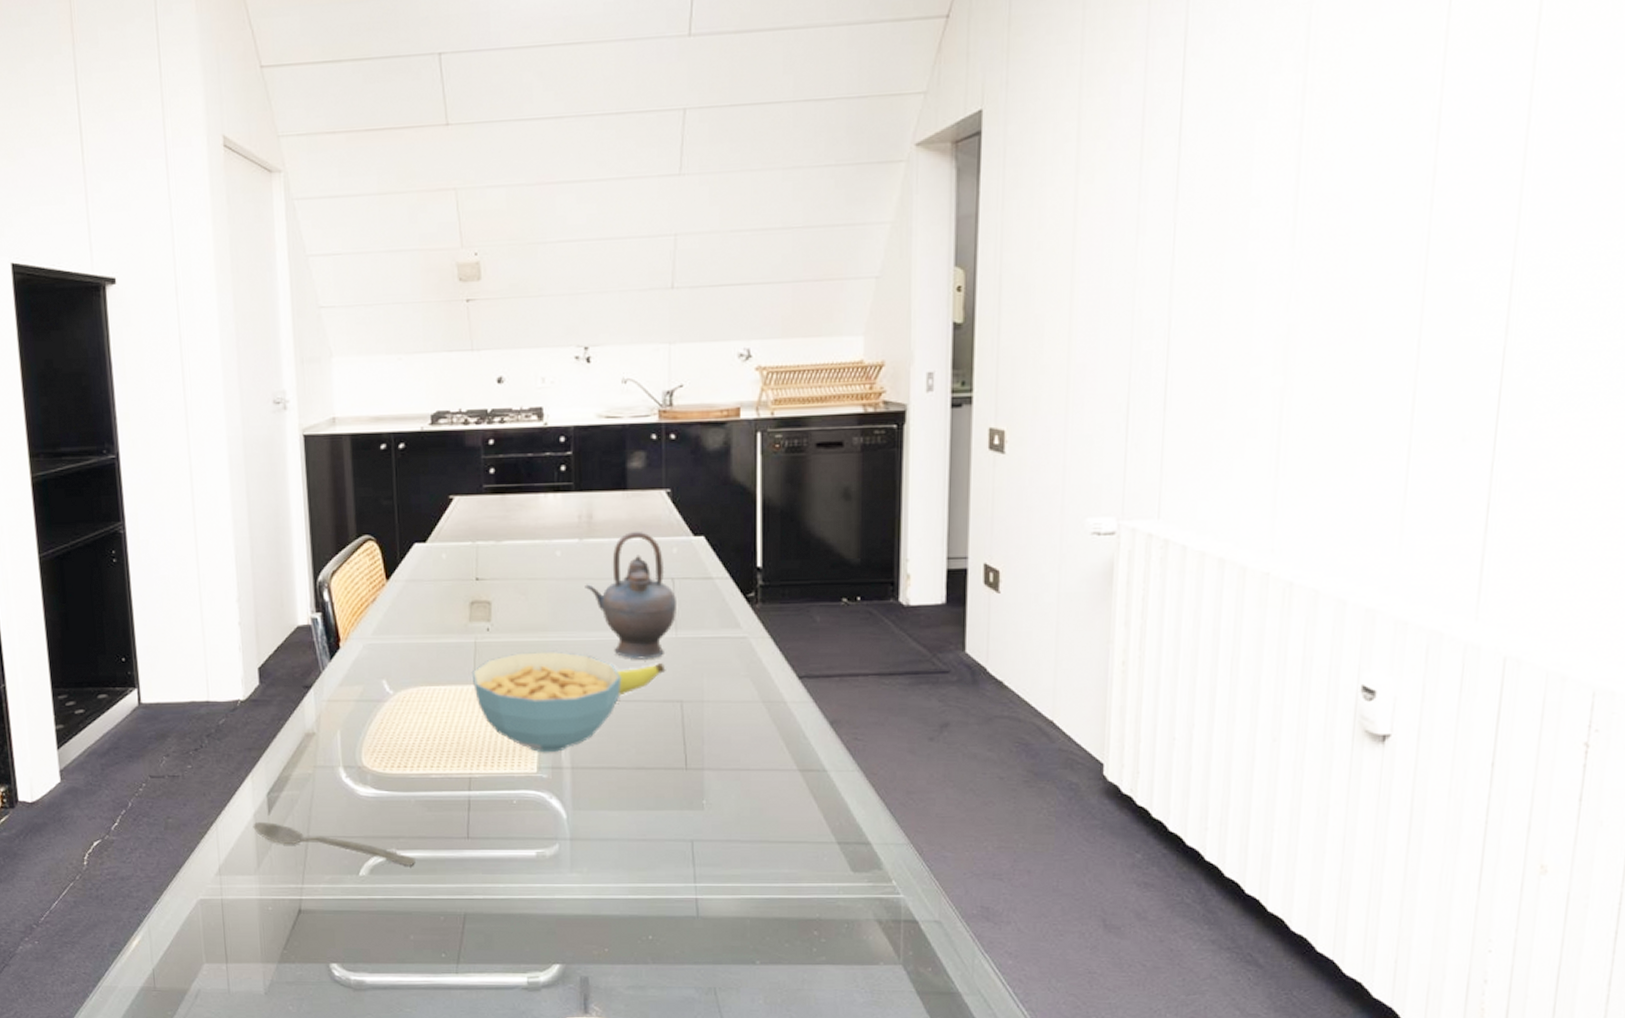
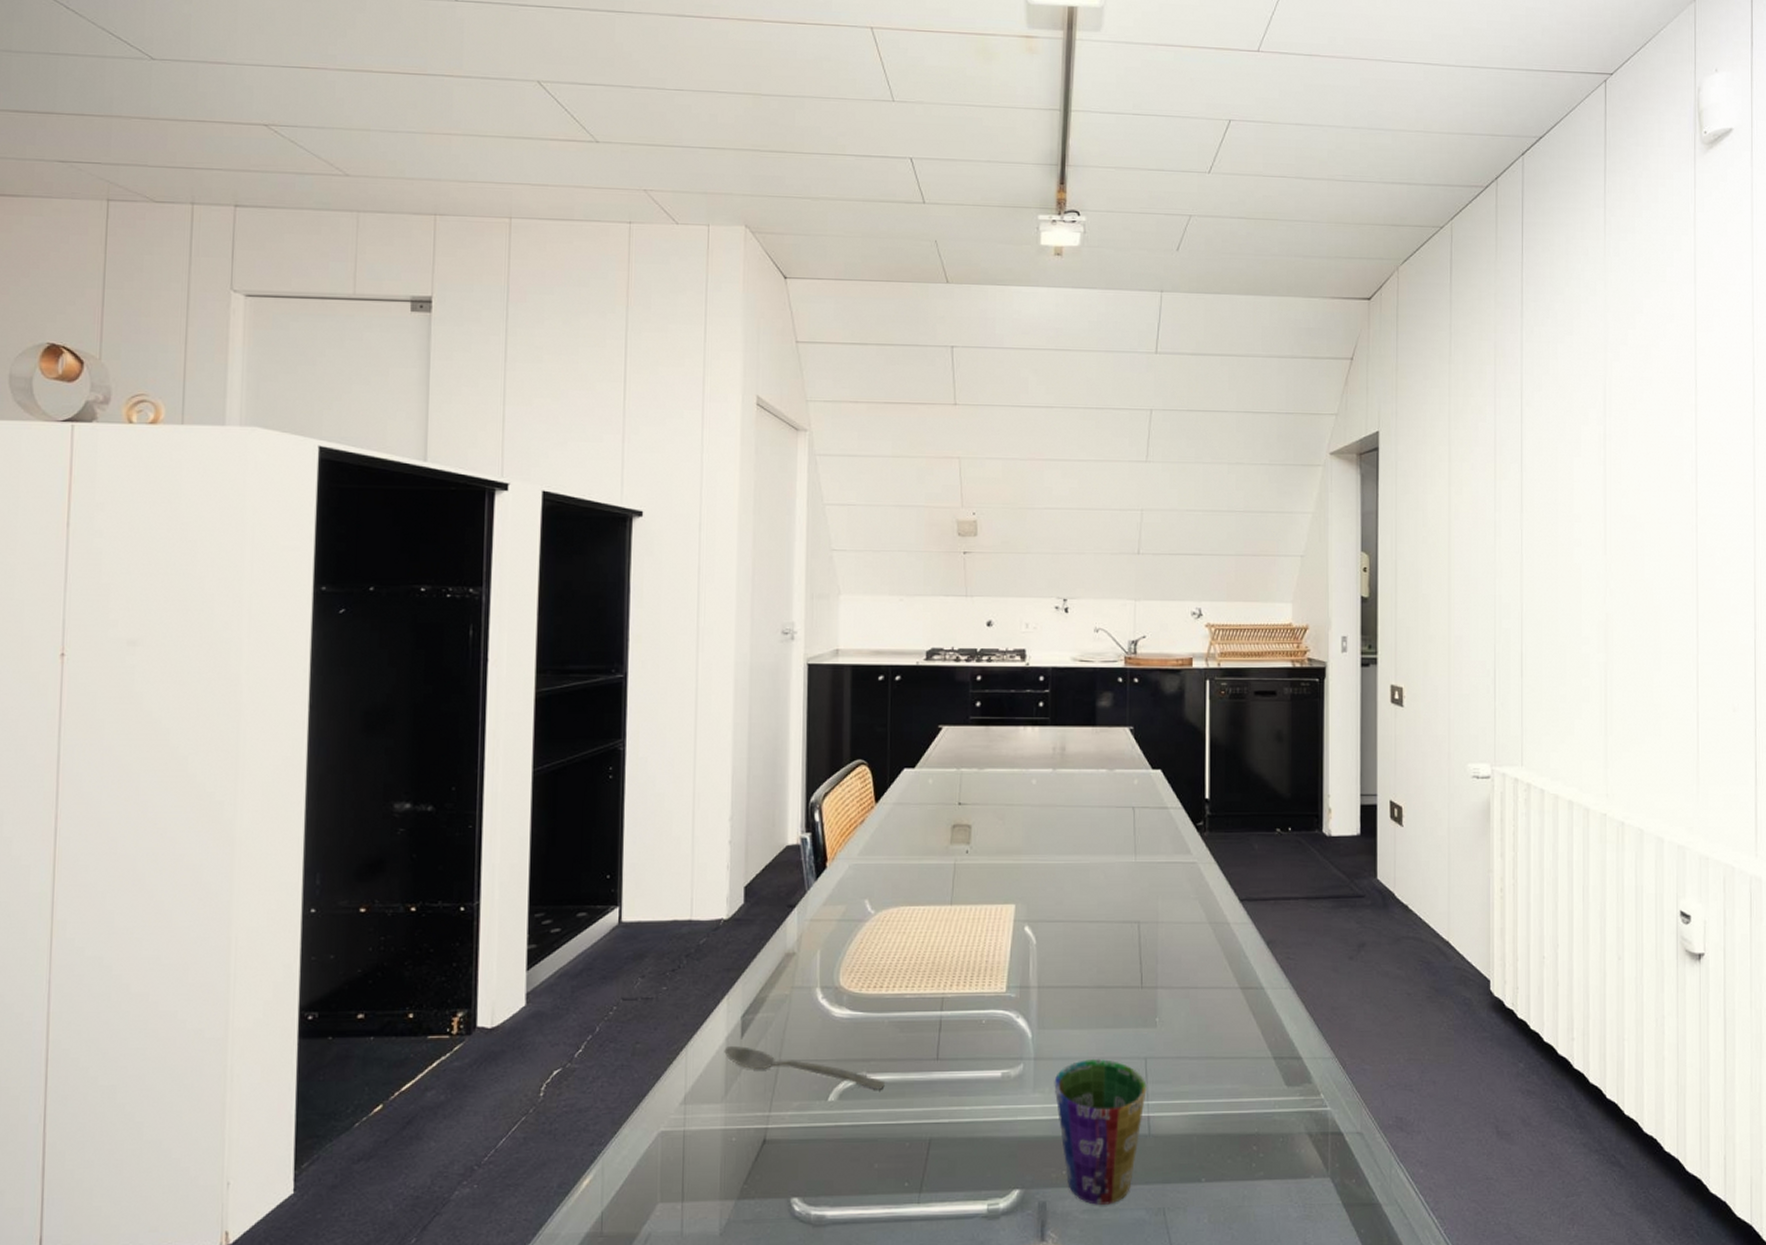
cereal bowl: present [471,651,622,753] -> none [949,873,1086,973]
teapot: present [585,532,676,660] -> none [1056,764,1136,882]
cup: none [592,840,694,982] -> present [1054,1058,1147,1205]
banana: present [617,662,666,696] -> none [1082,885,1126,917]

